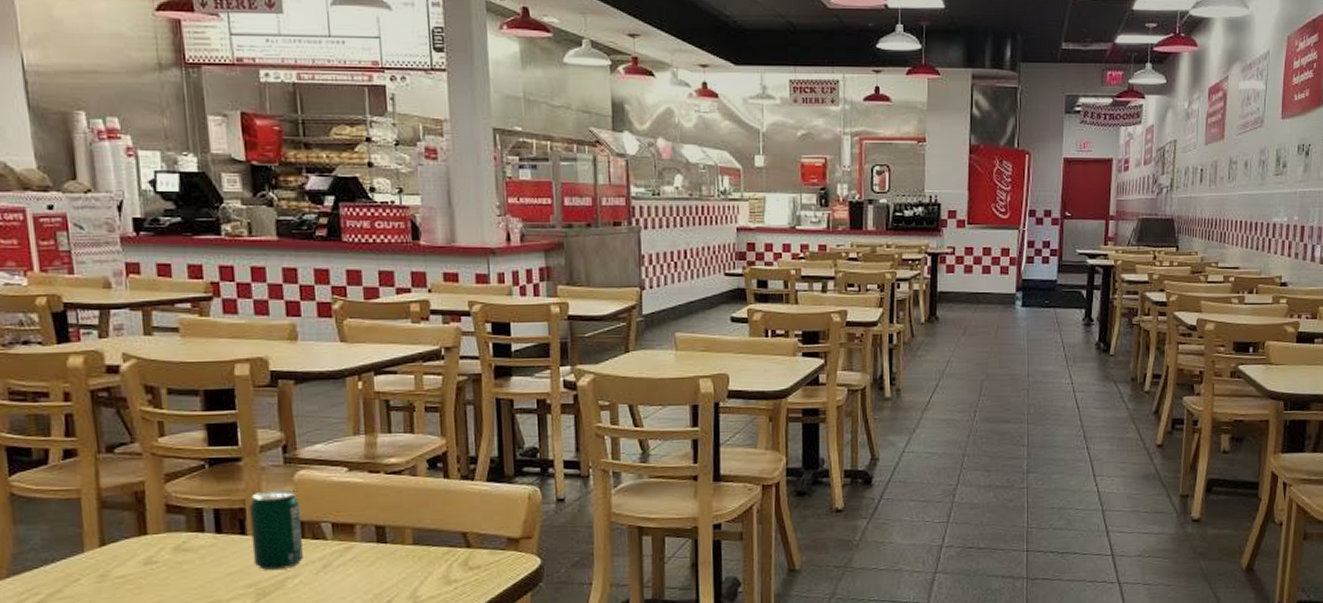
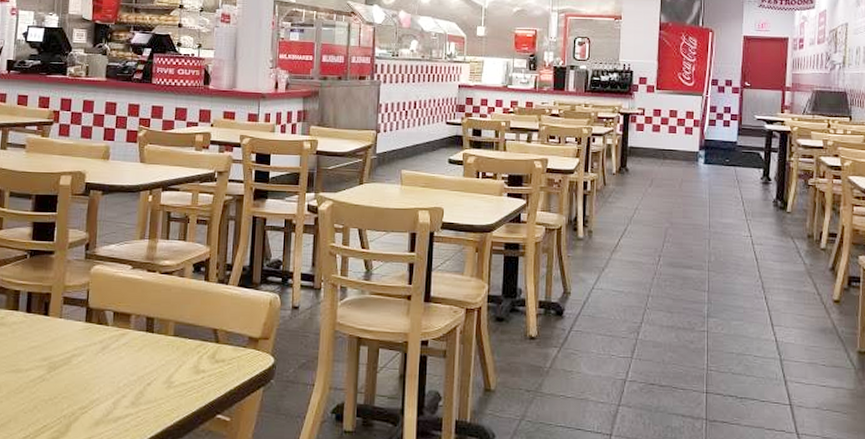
beverage can: present [249,489,303,571] -> none [50,279,92,348]

